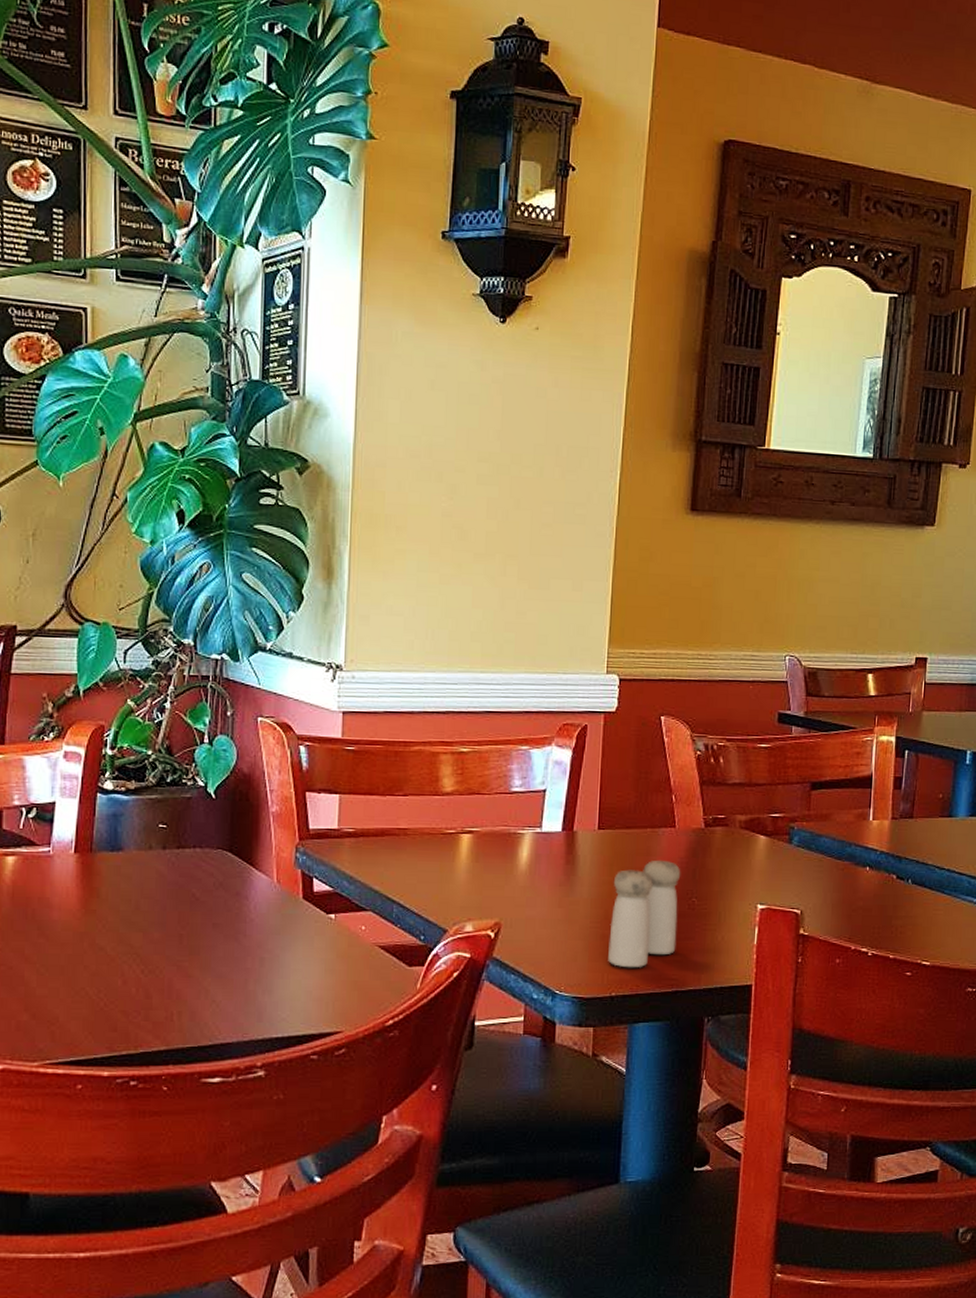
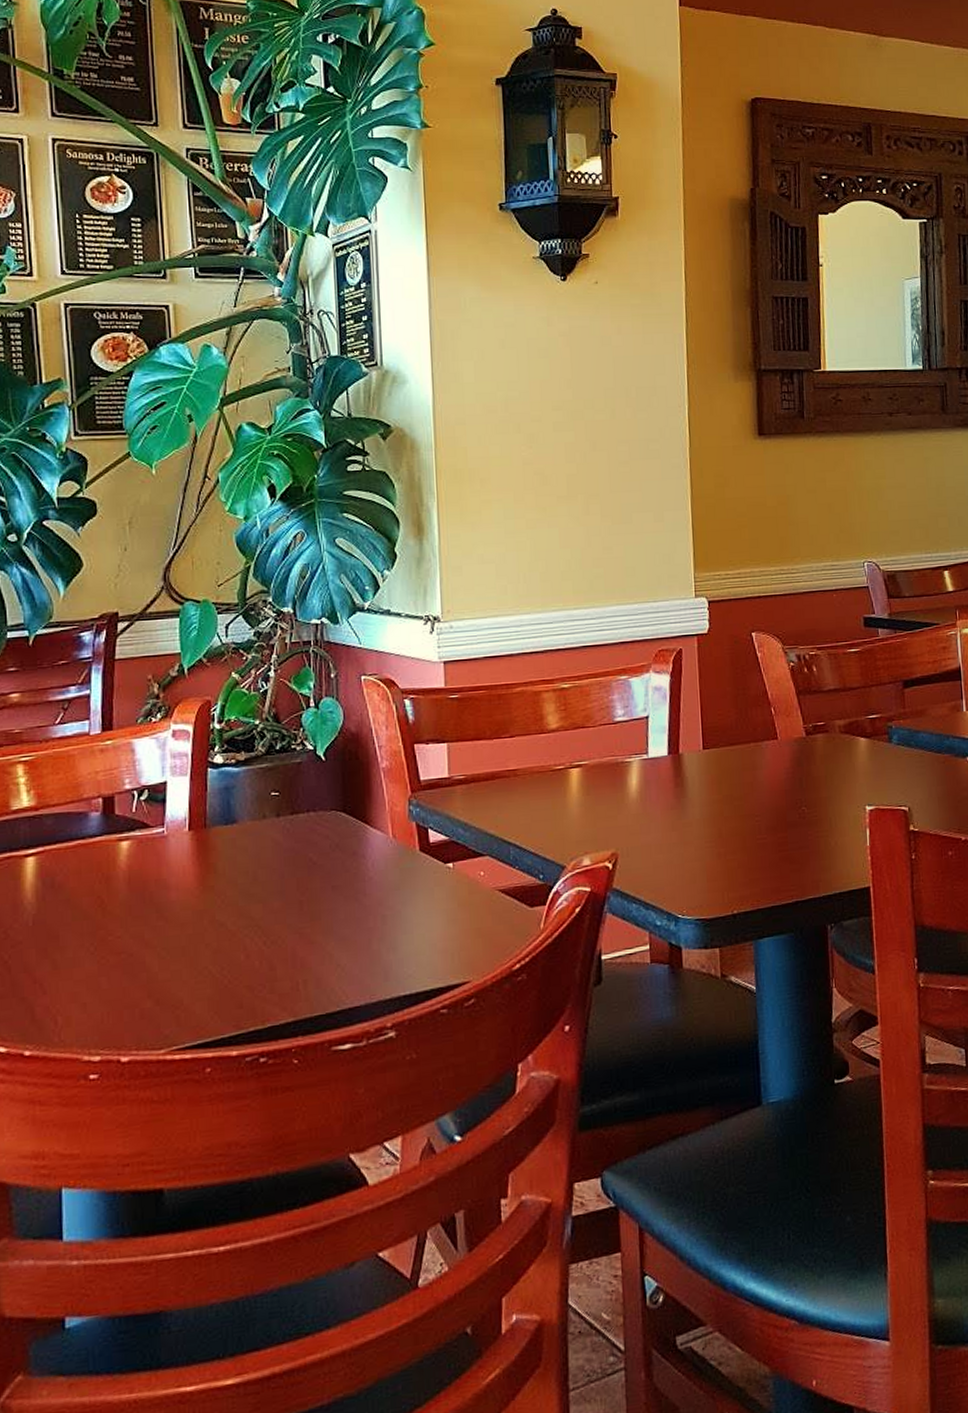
salt and pepper shaker: present [608,859,681,968] -> none [724,772,792,884]

